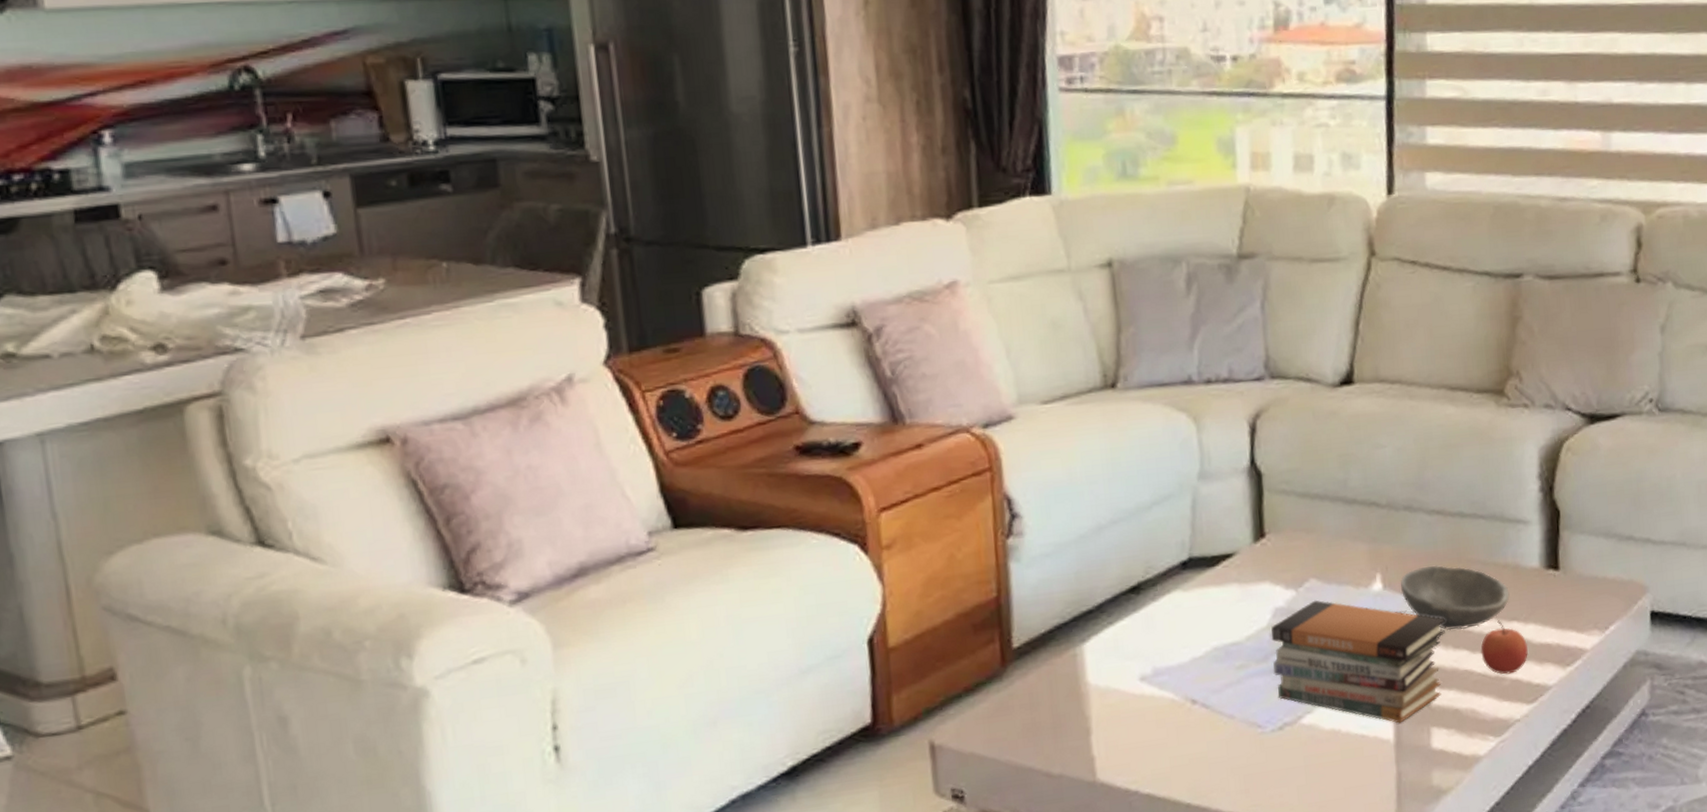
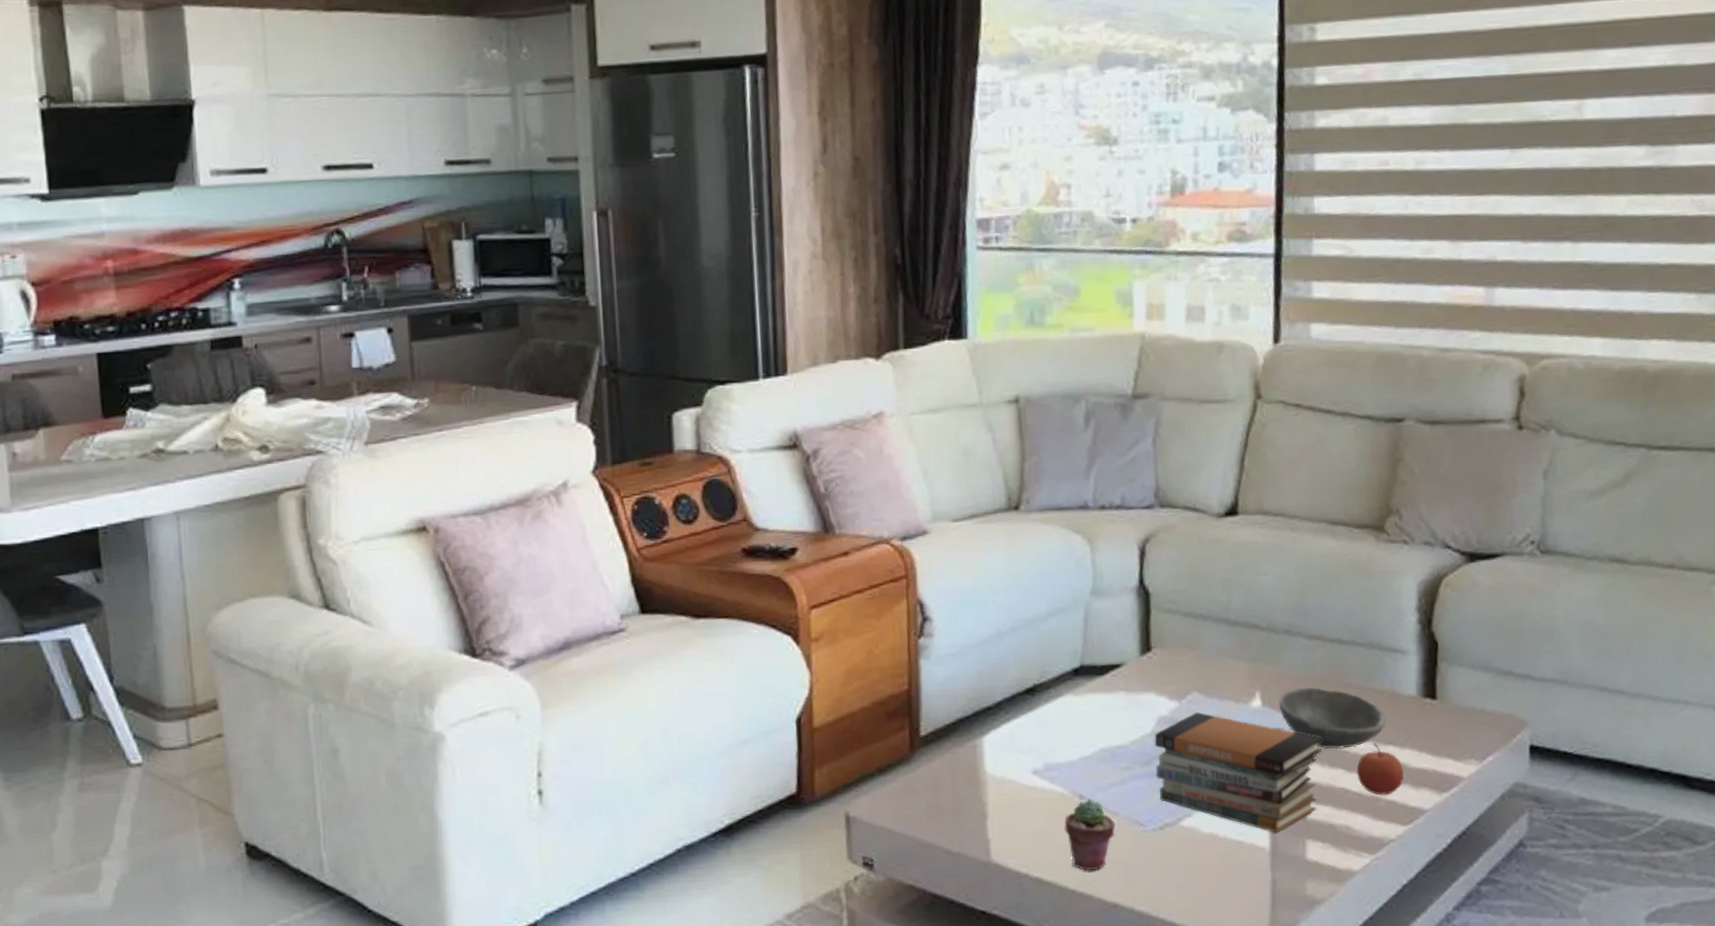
potted succulent: none [1176,704,1232,781] -> present [1064,800,1116,871]

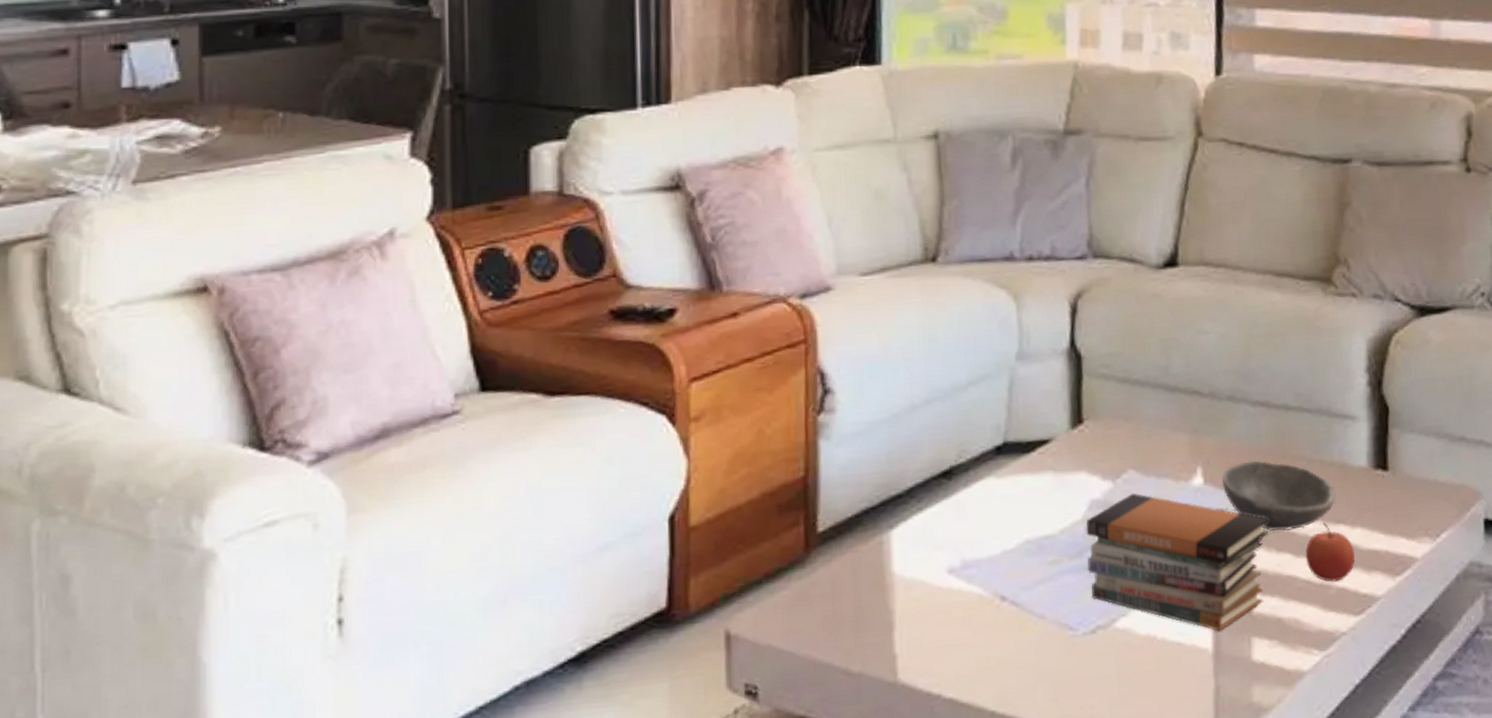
potted succulent: present [1064,800,1116,871] -> none [983,601,1042,687]

